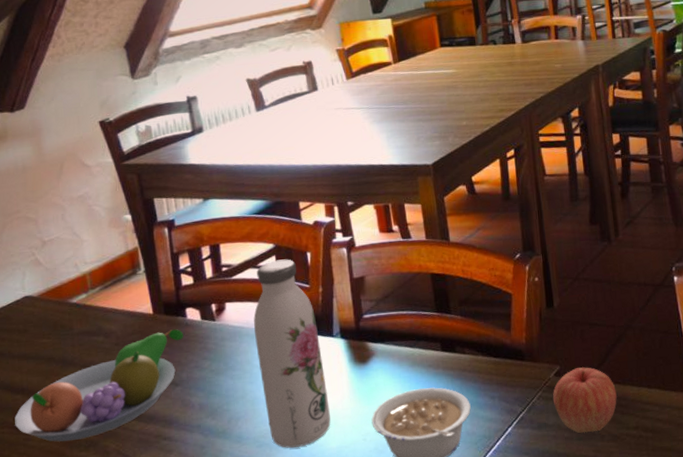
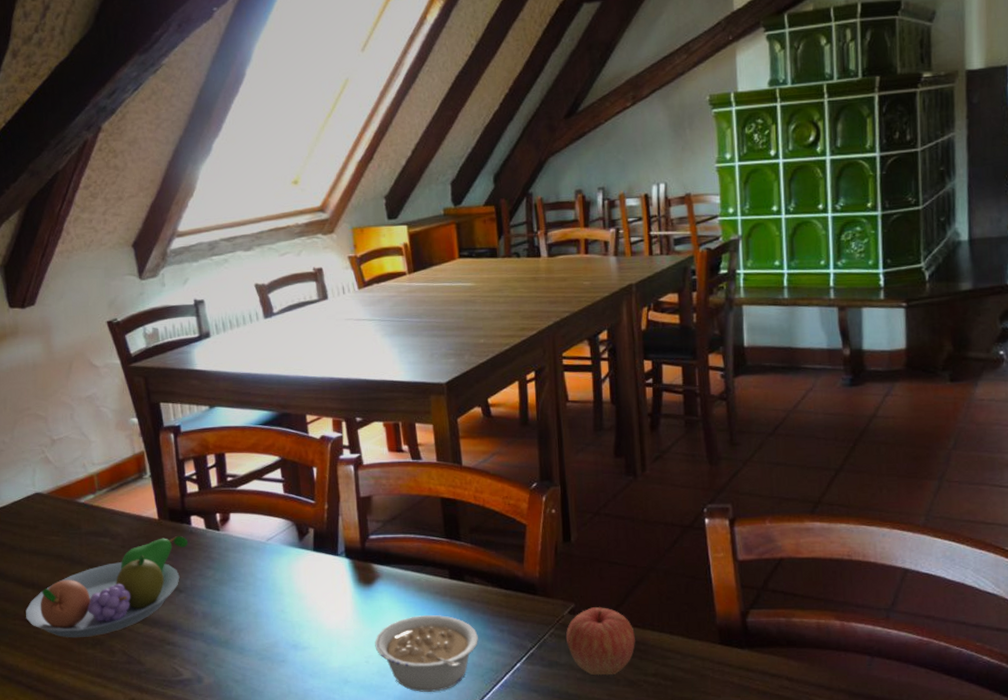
water bottle: present [253,259,331,448] -> none [258,473,333,663]

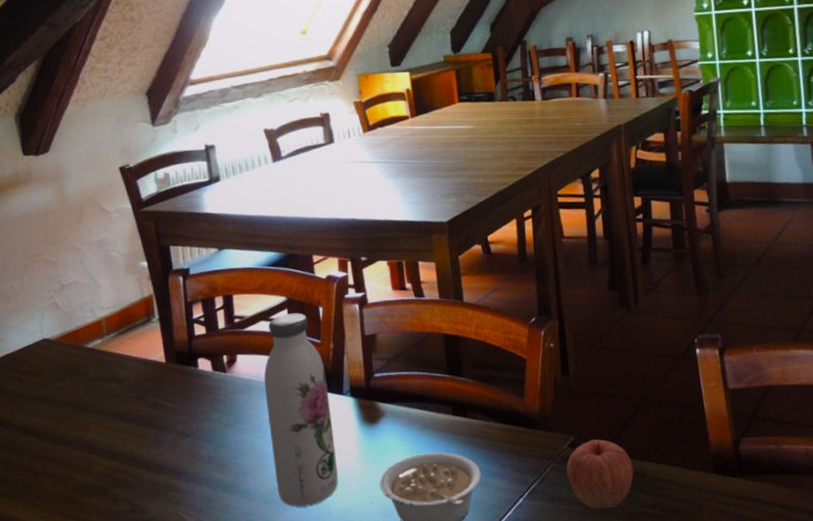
fruit bowl: present [26,536,189,638] -> none [29,379,195,487]
water bottle: none [258,473,333,663] -> present [264,313,338,507]

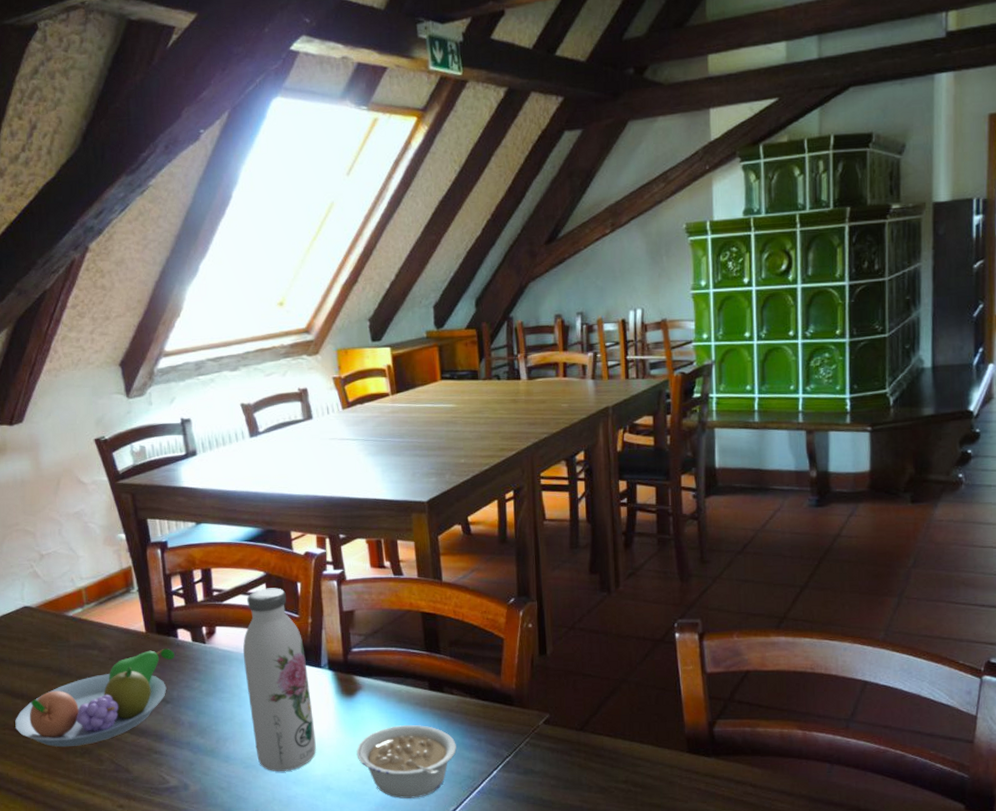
fruit bowl: none [29,379,195,487] -> present [15,649,175,748]
apple: present [566,439,634,509] -> none [541,717,607,783]

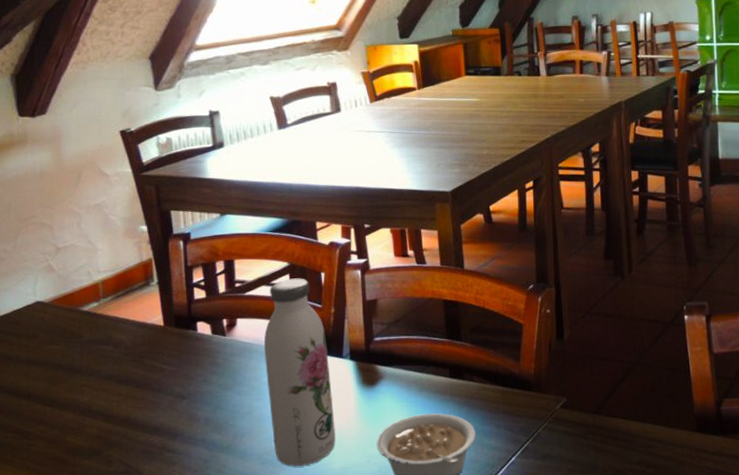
fruit bowl: present [15,649,175,748] -> none [19,342,194,449]

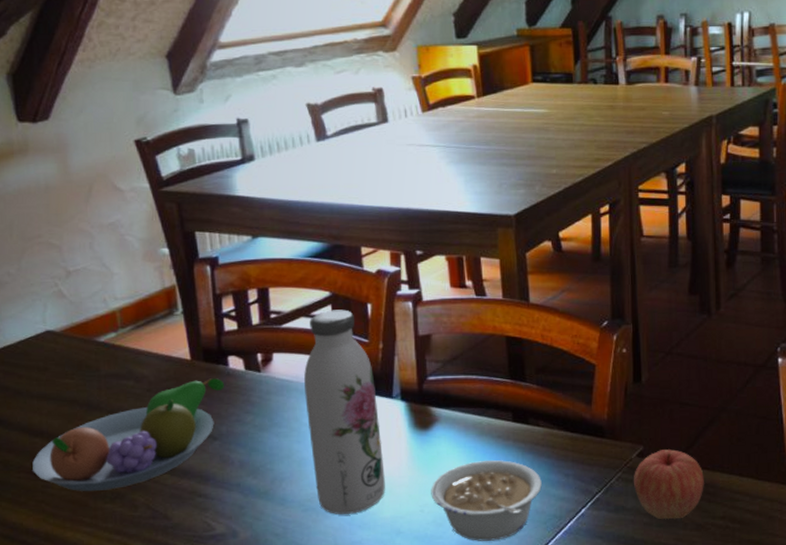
fruit bowl: none [19,342,194,449] -> present [32,378,225,492]
apple: none [558,400,622,466] -> present [634,449,704,520]

